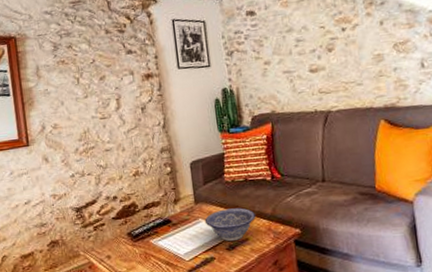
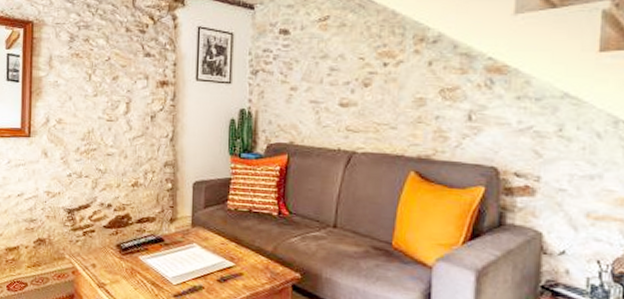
decorative bowl: present [204,208,257,242] -> none [199,237,255,274]

